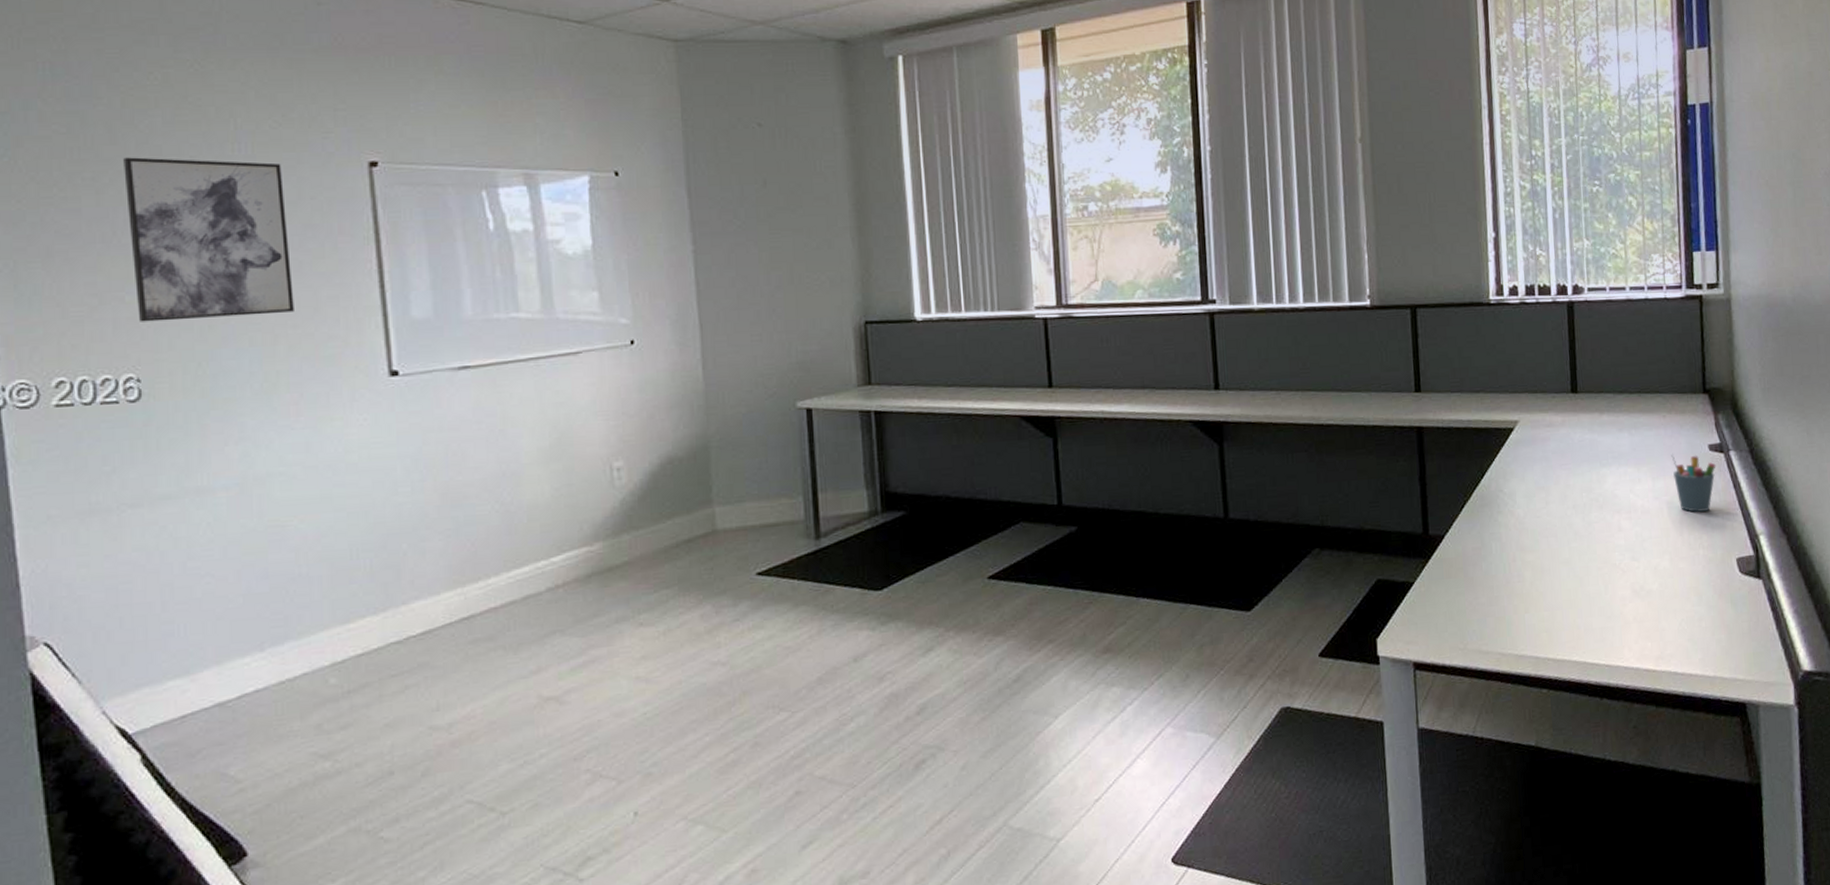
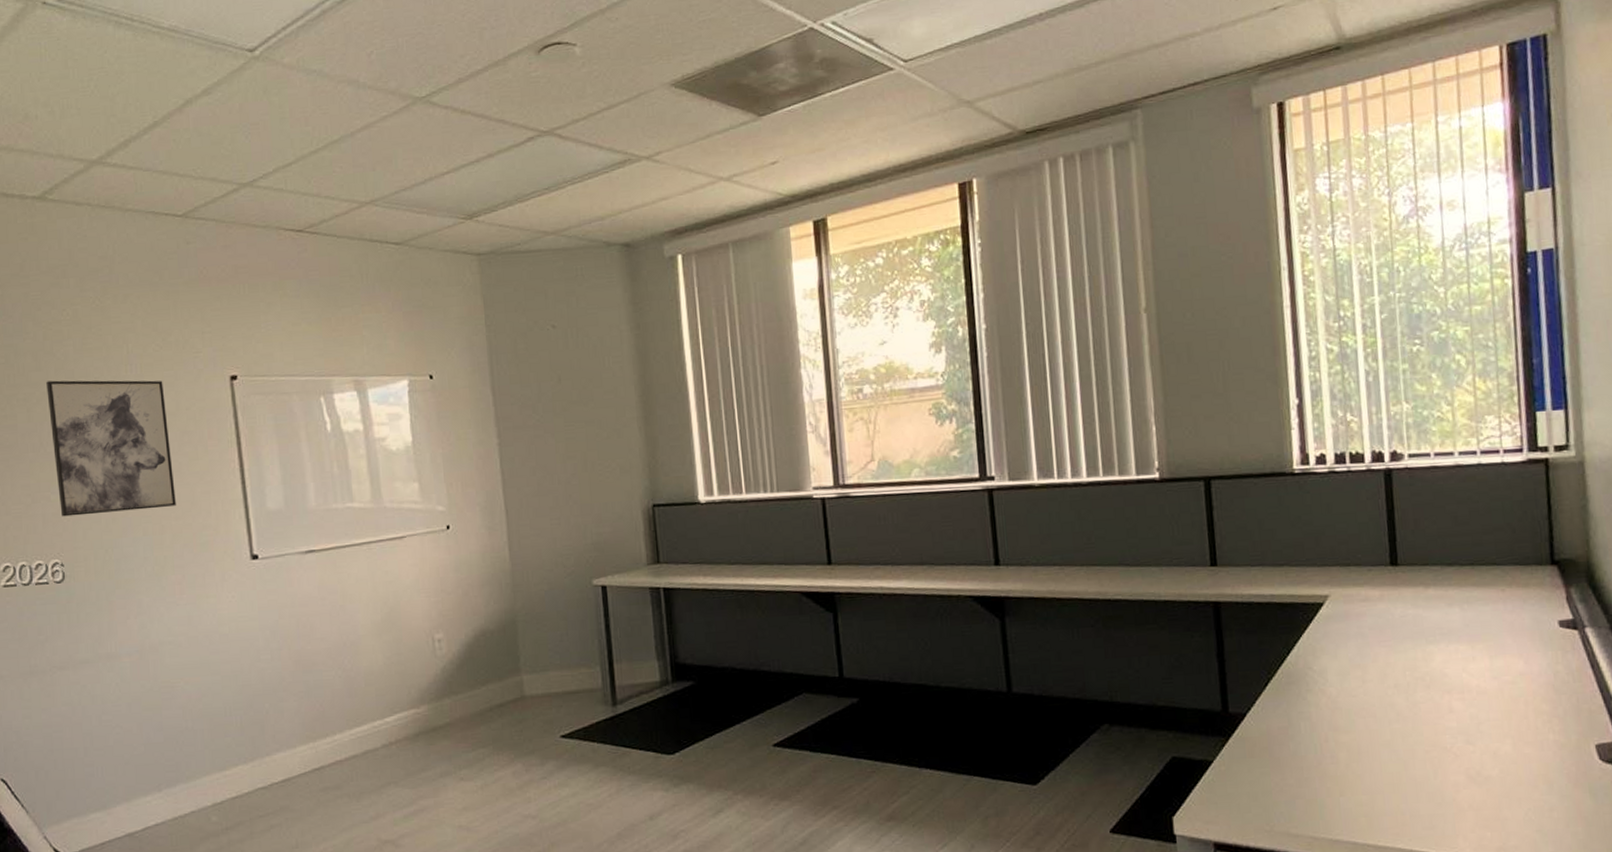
pen holder: present [1671,453,1716,512] -> none [1512,629,1569,694]

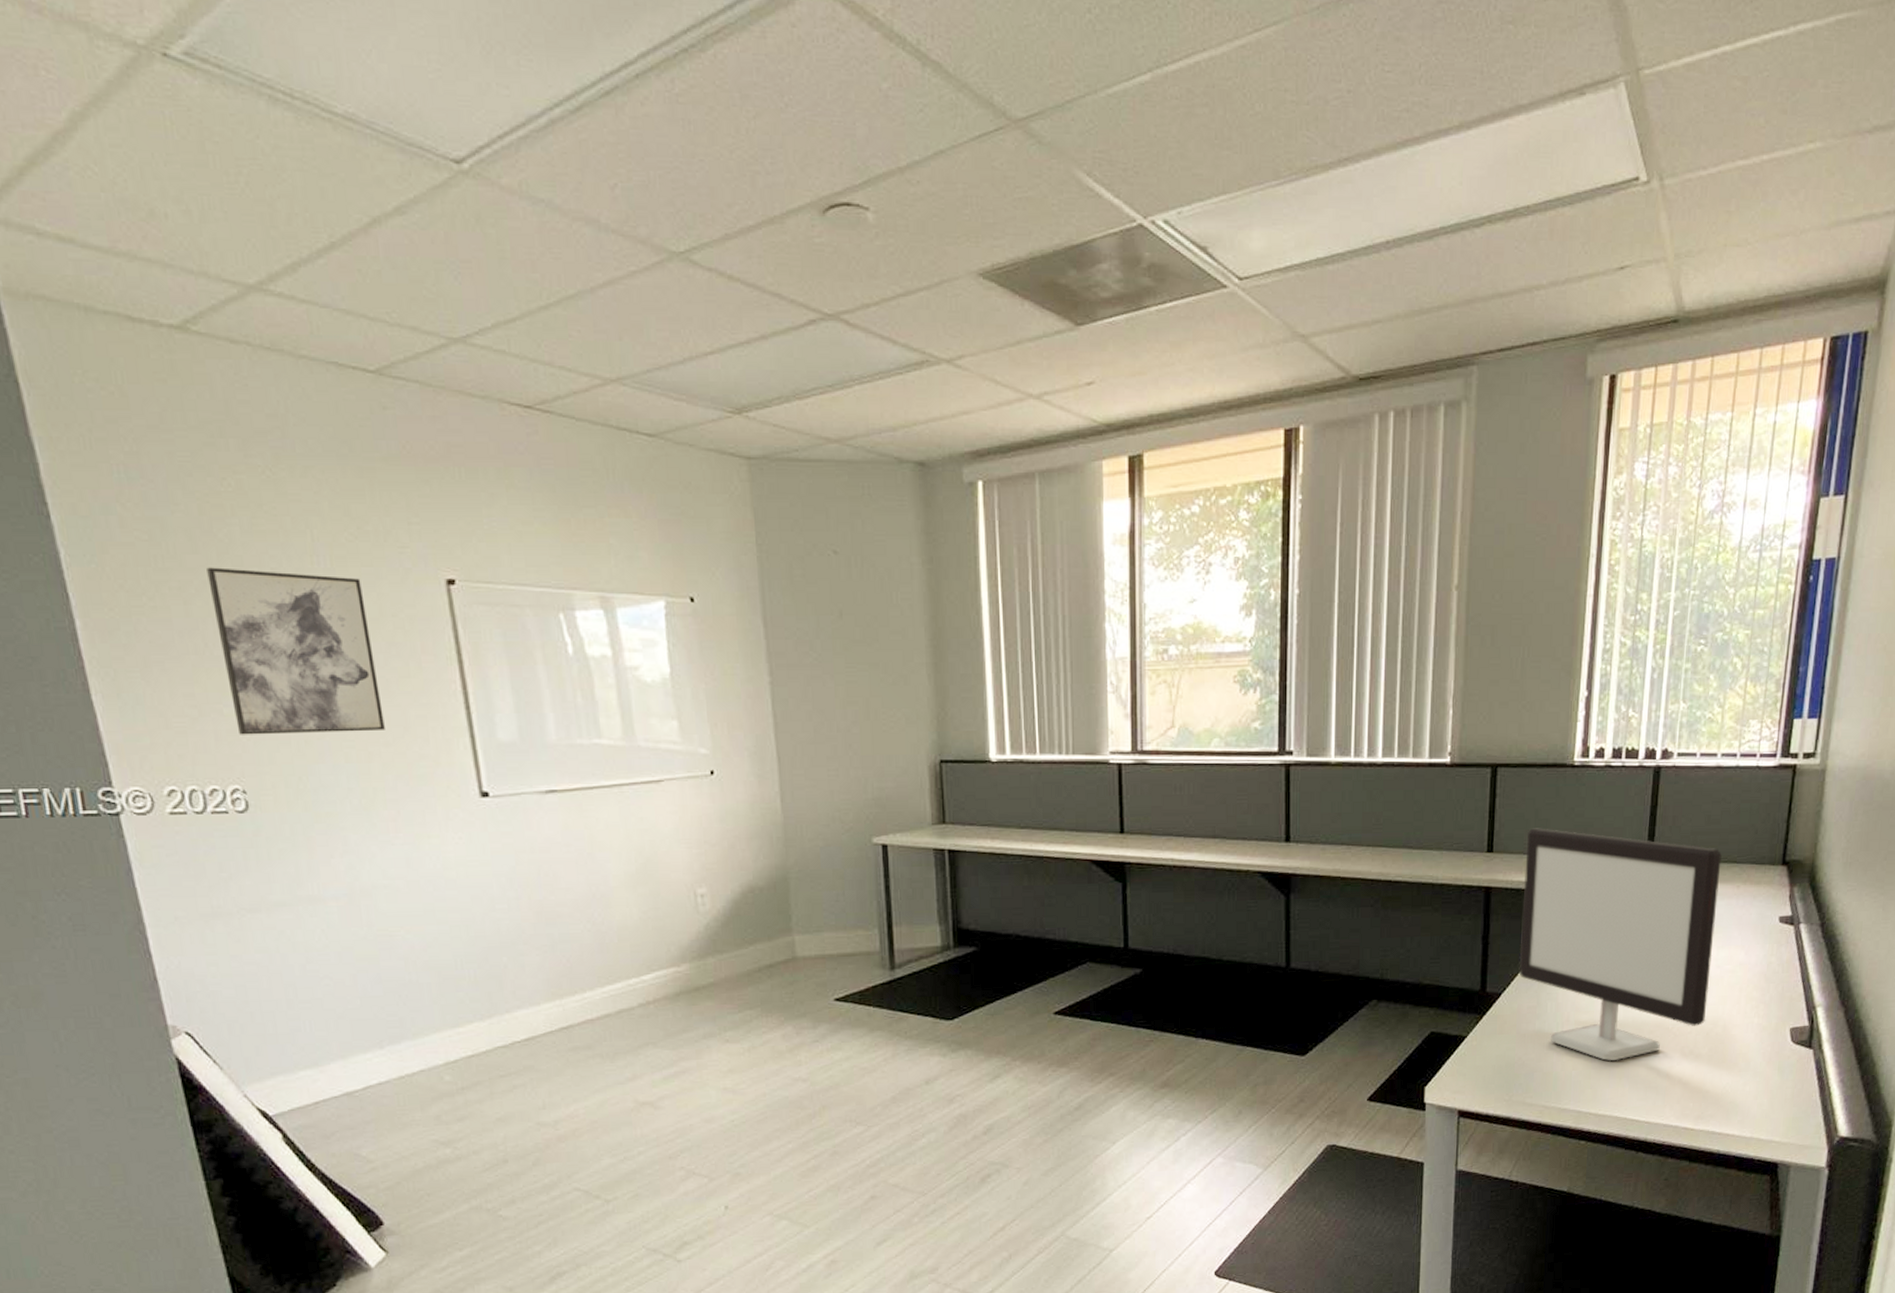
computer monitor: none [1253,538,1490,785] -> present [1519,828,1722,1061]

